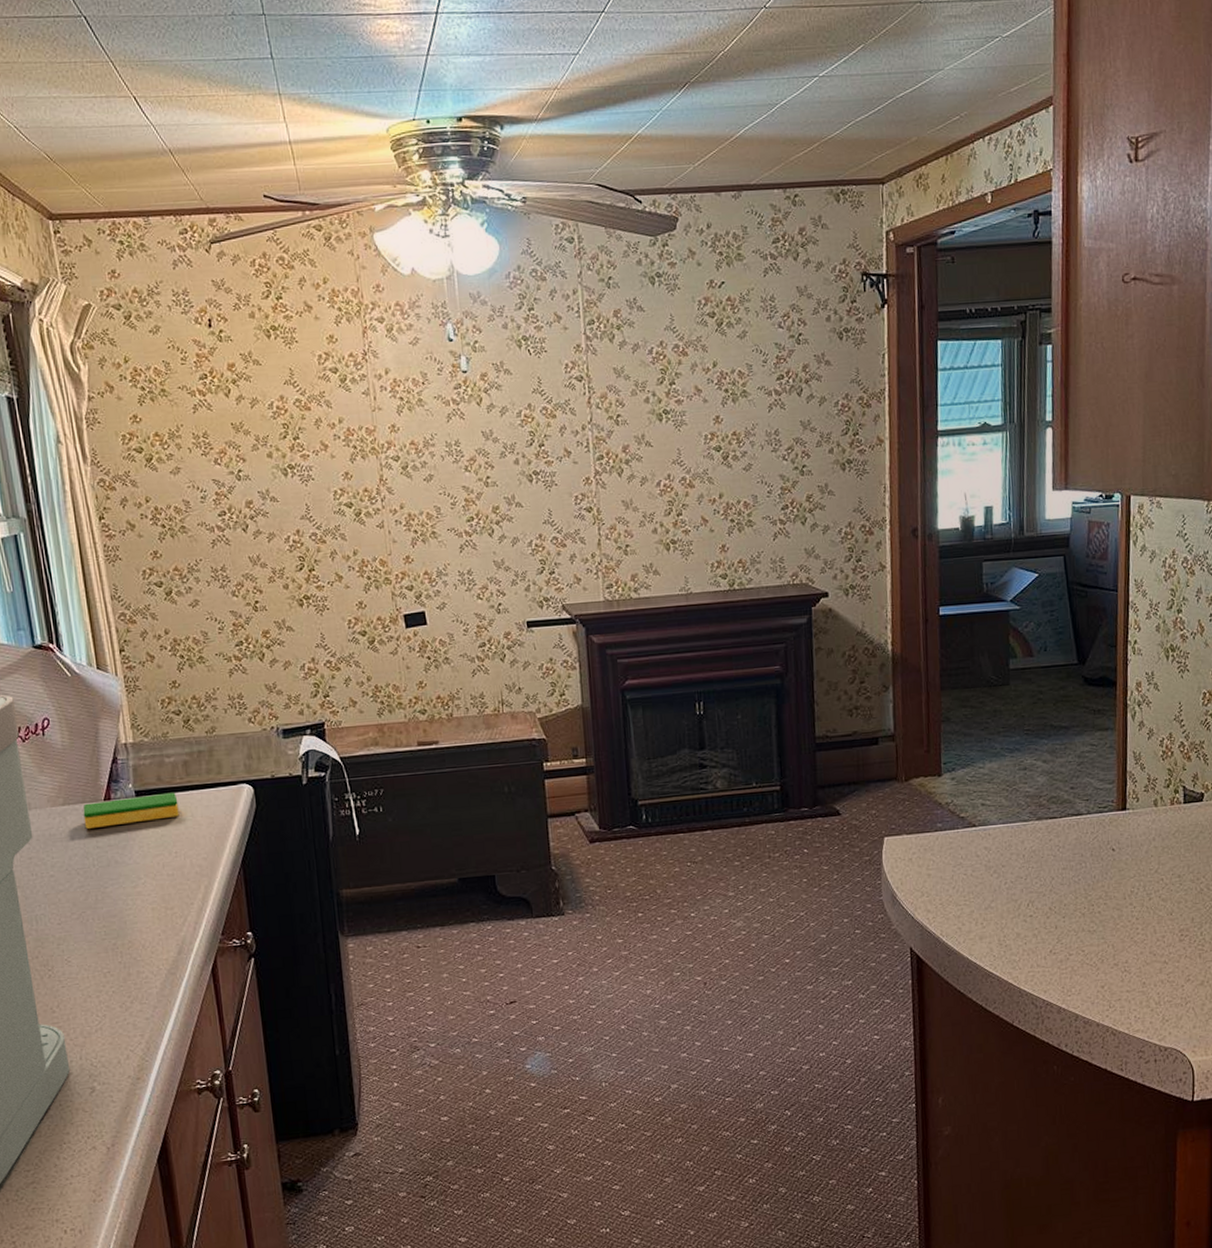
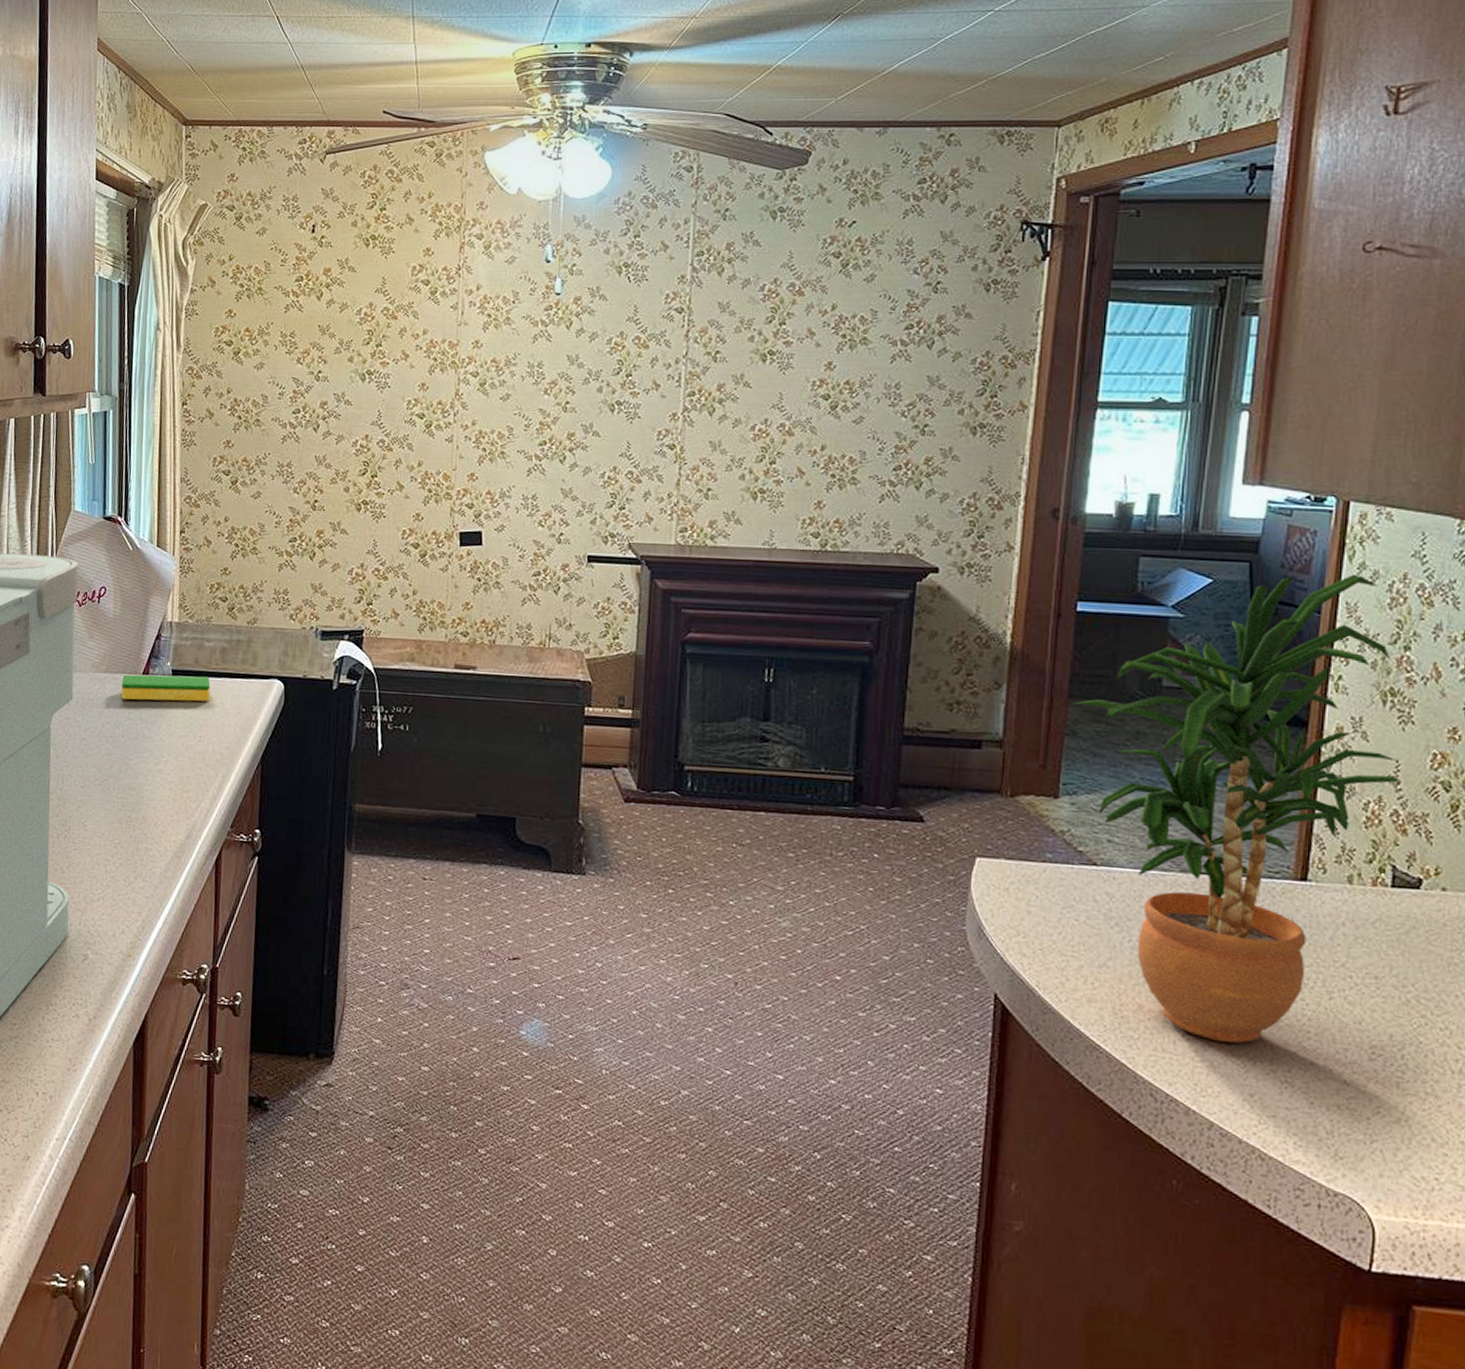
potted plant: none [943,555,1184,951] -> present [1072,574,1402,1044]

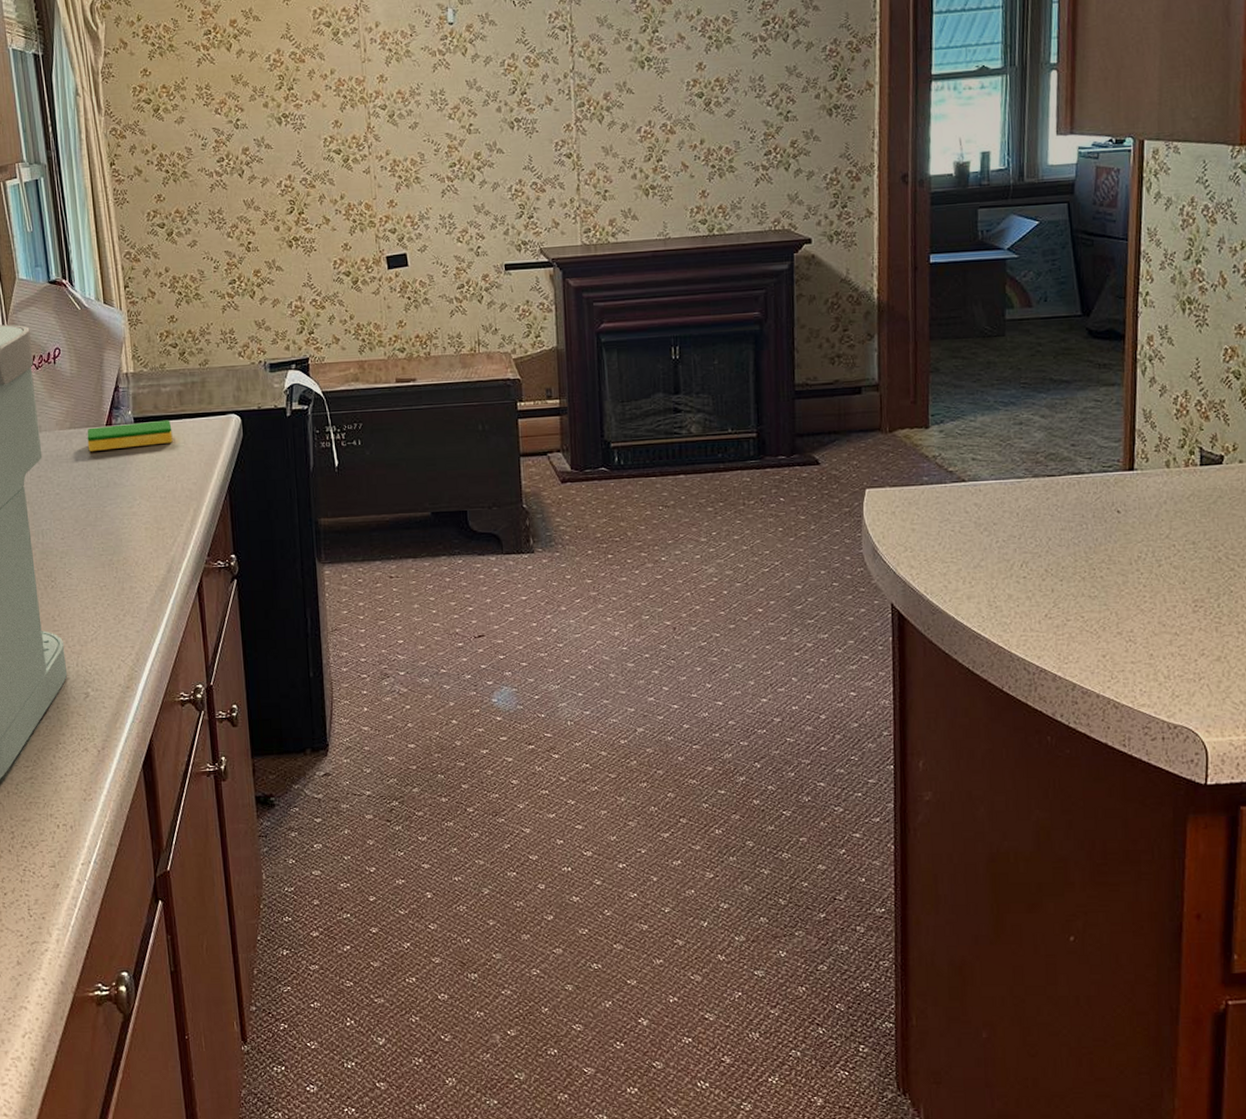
potted plant: present [1072,574,1402,1044] -> none [933,203,1202,616]

